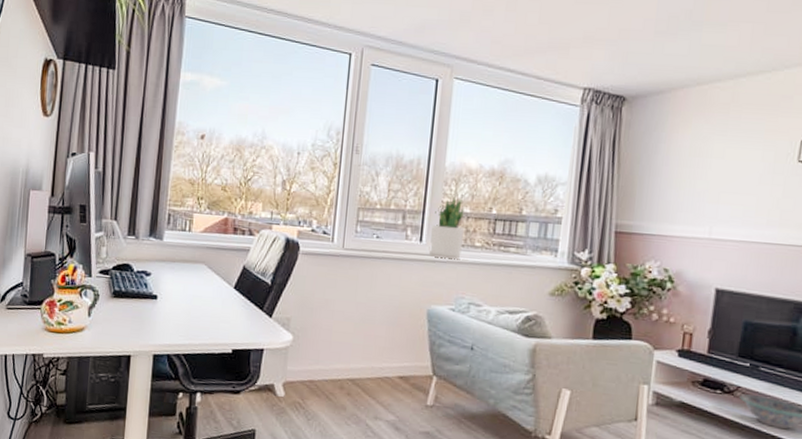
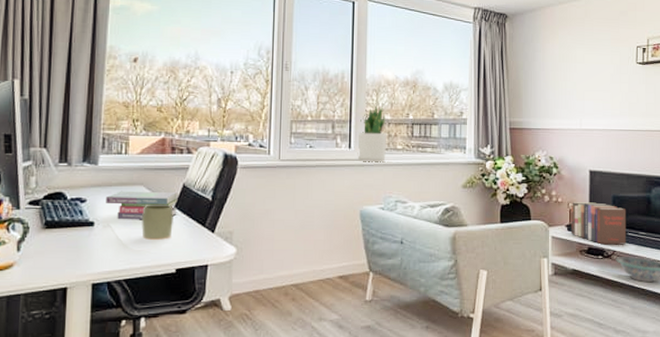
books: none [169,267,238,298] -> present [106,190,178,220]
mug: none [201,283,233,320] -> present [141,204,174,241]
books: none [682,324,762,381] -> present [570,202,627,245]

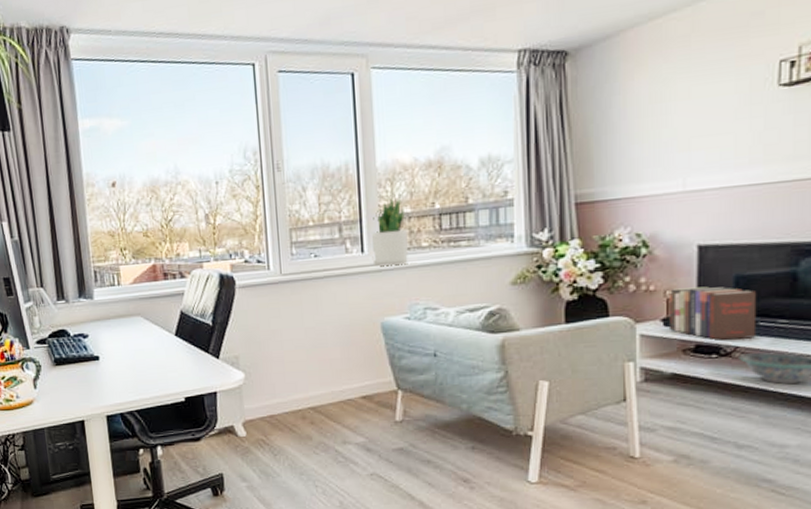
books: present [106,190,178,220] -> none [106,320,178,353]
mug: present [141,204,174,241] -> none [143,333,176,371]

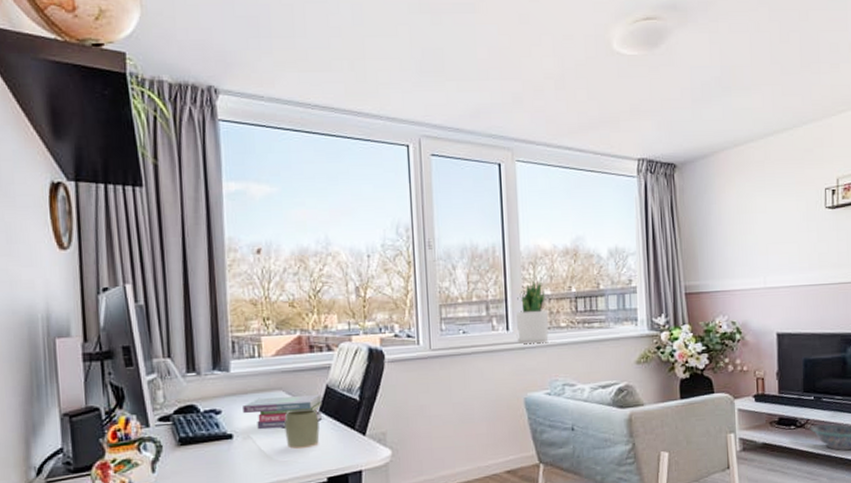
books: none [106,320,178,353] -> present [243,395,322,430]
mug: none [143,333,176,371] -> present [284,408,320,450]
books: present [668,286,757,340] -> none [757,368,821,414]

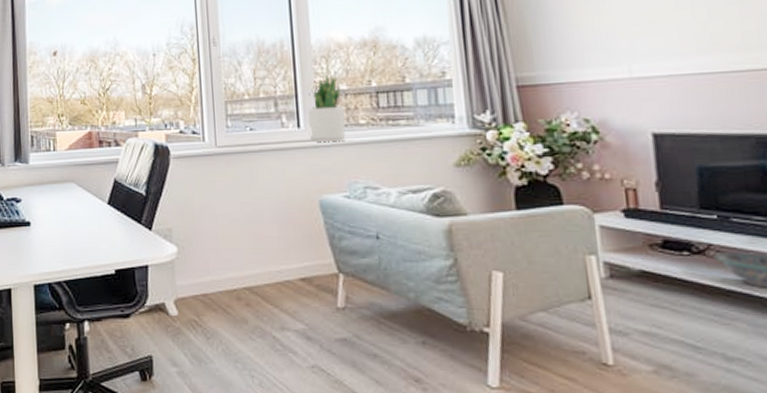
books: present [243,395,322,430] -> none [39,187,110,219]
mug: present [284,408,320,450] -> none [76,201,108,240]

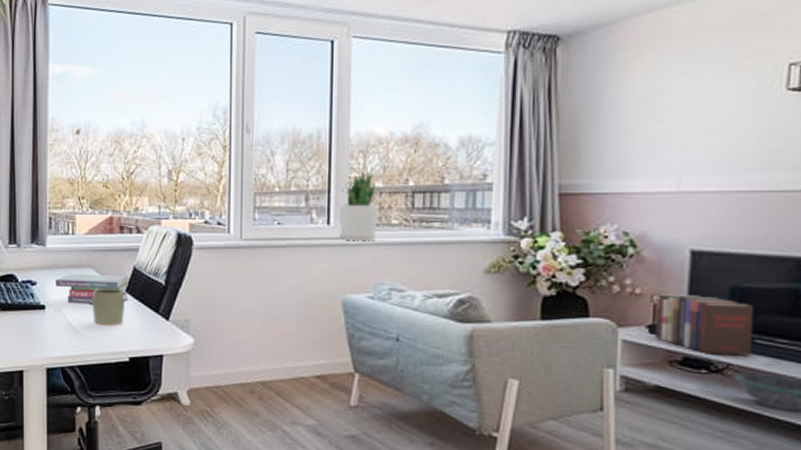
books: none [39,187,110,219] -> present [56,273,129,305]
mug: none [76,201,108,240] -> present [92,287,125,327]
books: none [626,177,731,236] -> present [654,294,755,356]

